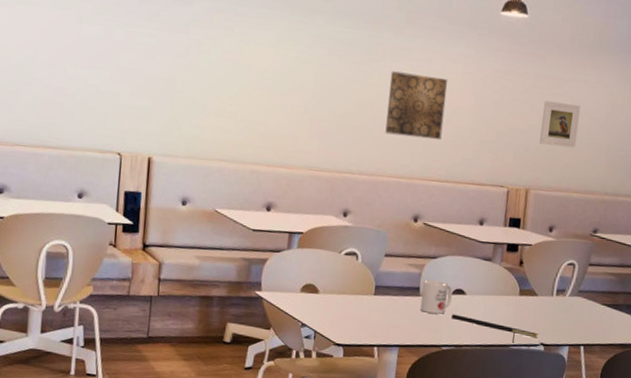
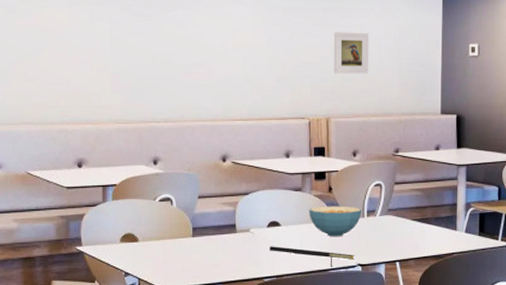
wall art: present [385,71,447,140] -> none [183,19,240,81]
mug: present [420,279,453,314] -> none [238,216,268,248]
cereal bowl: none [496,279,552,313] -> present [309,206,362,237]

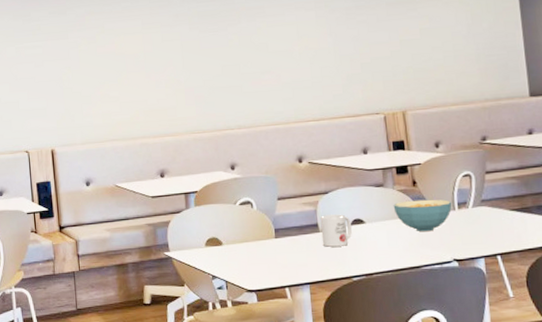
mug: none [238,216,268,248] -> present [320,214,353,247]
notepad: present [270,246,355,267] -> none [355,244,449,264]
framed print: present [333,32,369,74] -> none [401,22,443,66]

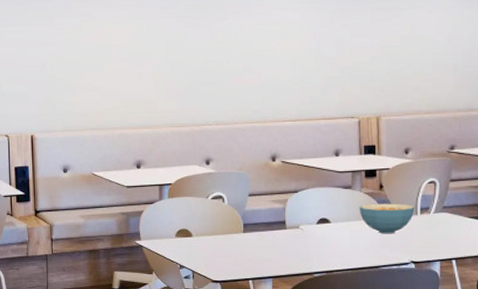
mug: present [320,214,353,247] -> none [288,213,318,244]

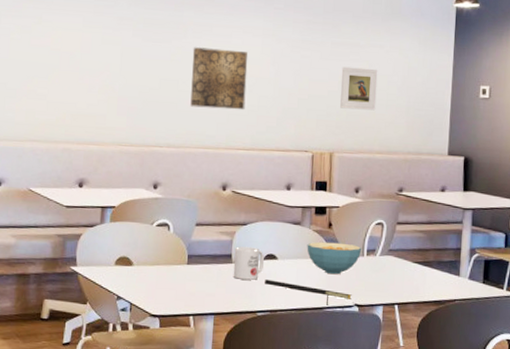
wall art: none [234,26,289,85] -> present [190,47,248,110]
mug: none [288,213,318,244] -> present [233,246,265,280]
notepad: none [319,242,407,264] -> present [265,279,352,306]
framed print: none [383,30,422,73] -> present [340,66,378,111]

